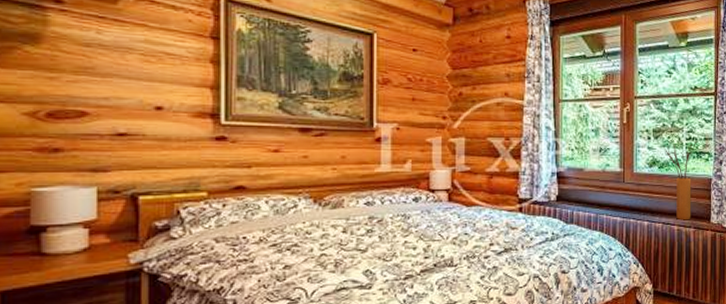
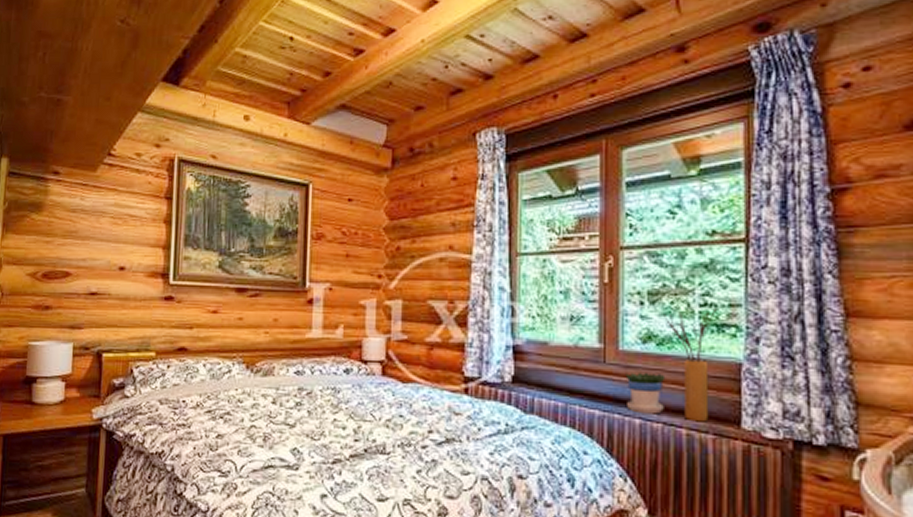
flowerpot: none [638,189,663,218] -> present [625,373,664,415]

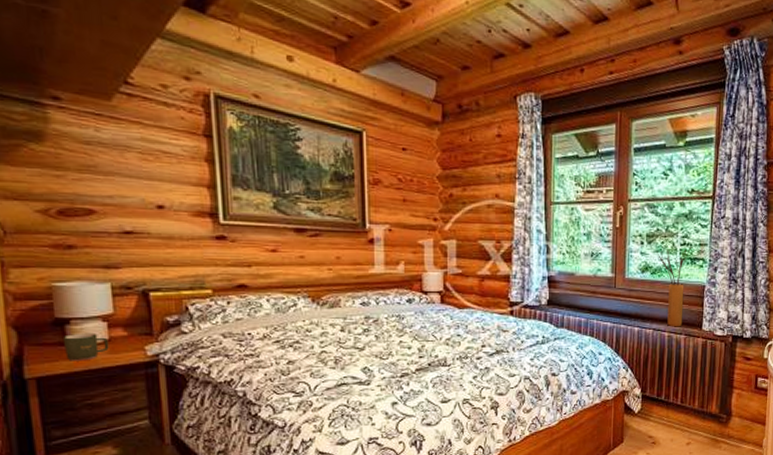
mug: none [28,392,64,421] -> present [62,332,109,361]
flowerpot: present [625,373,664,415] -> none [629,295,655,324]

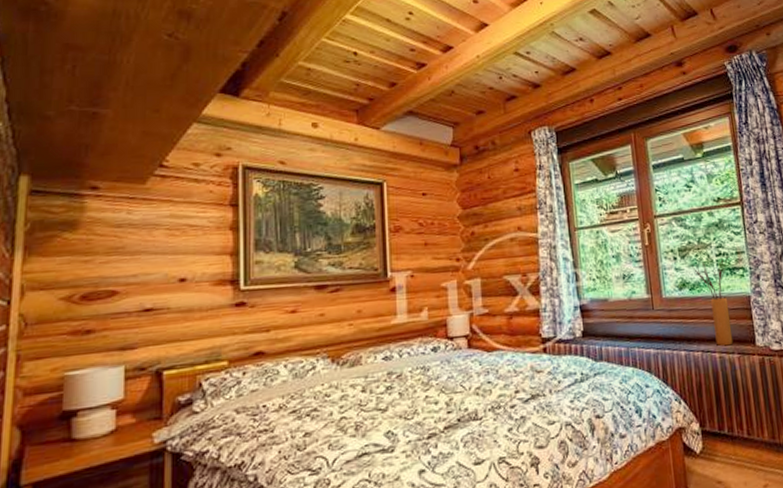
mug: present [62,332,109,361] -> none [67,423,115,459]

